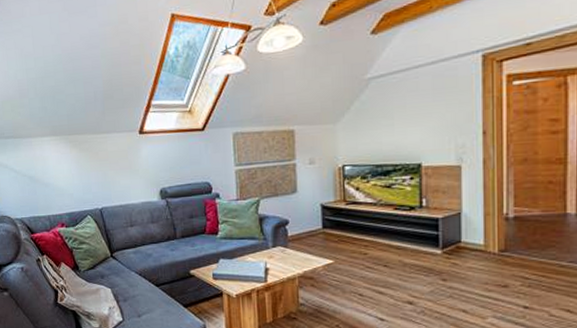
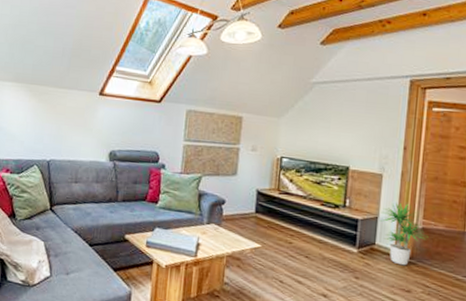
potted plant: none [464,192,523,260] -> present [380,202,429,266]

